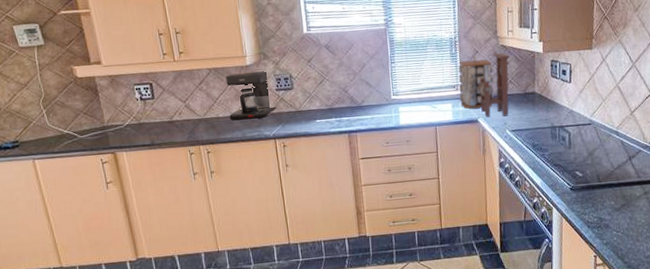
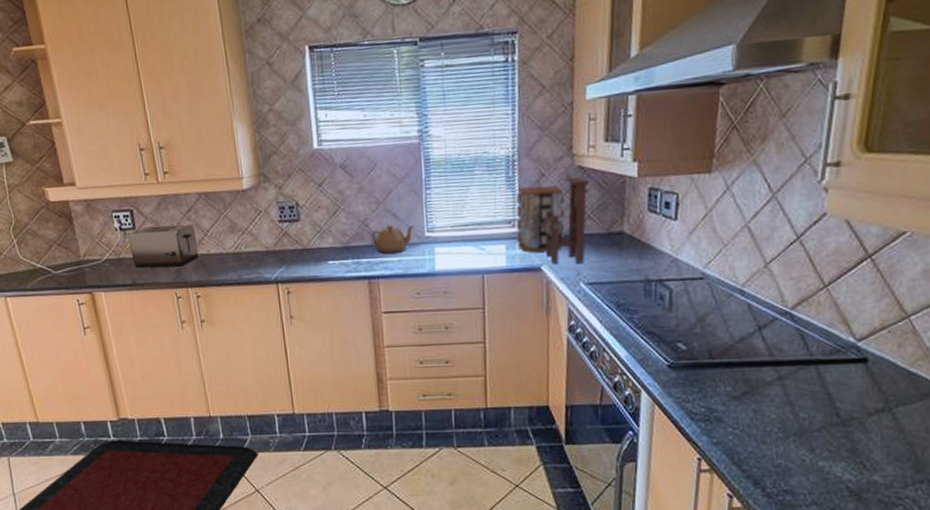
toaster: none [147,93,209,131] -> present [128,224,199,268]
coffee maker: present [225,69,278,120] -> none [218,194,281,258]
teapot: none [349,90,383,113] -> present [370,224,415,254]

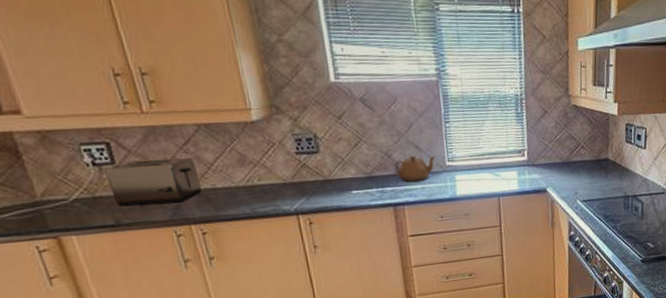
spice rack: present [515,178,565,253] -> none [524,114,564,177]
paper towel holder: present [541,176,589,264] -> none [546,113,582,186]

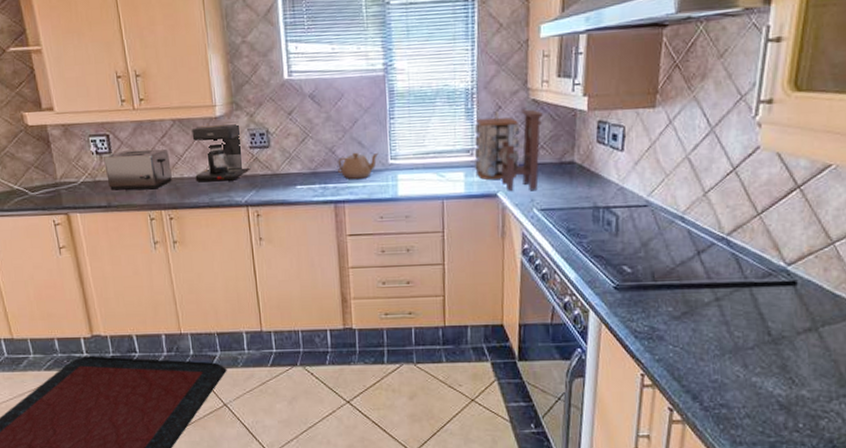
coffee maker: none [222,126,299,192] -> present [191,121,251,182]
spice rack: none [524,114,564,177] -> present [473,110,520,180]
paper towel holder: none [546,113,582,186] -> present [498,109,543,191]

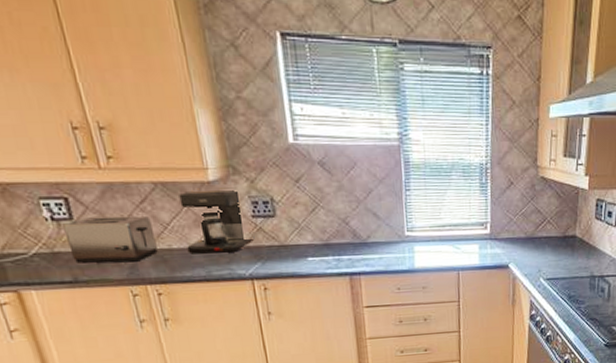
teapot: present [337,152,379,180] -> none [351,223,395,252]
spice rack: present [473,110,520,180] -> none [487,185,530,253]
paper towel holder: present [498,109,543,191] -> none [509,186,550,262]

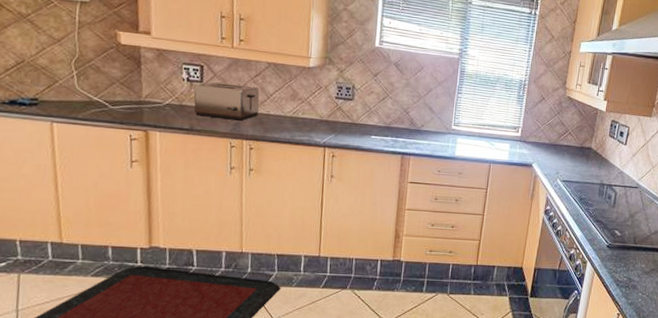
coffee maker: present [179,187,255,254] -> none [280,71,334,124]

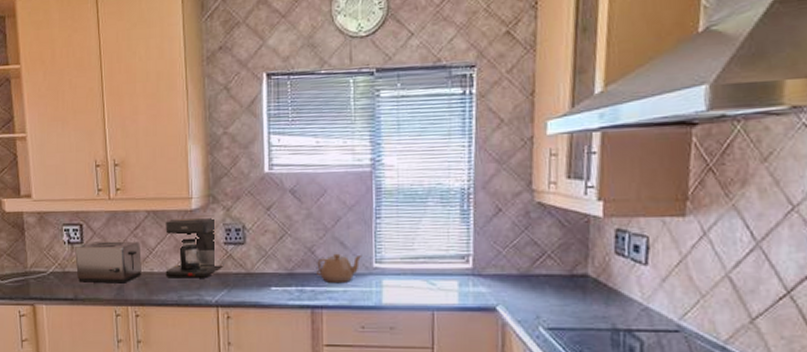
coffee maker: none [280,71,334,124] -> present [165,215,224,278]
teapot: none [408,115,445,138] -> present [316,253,362,284]

